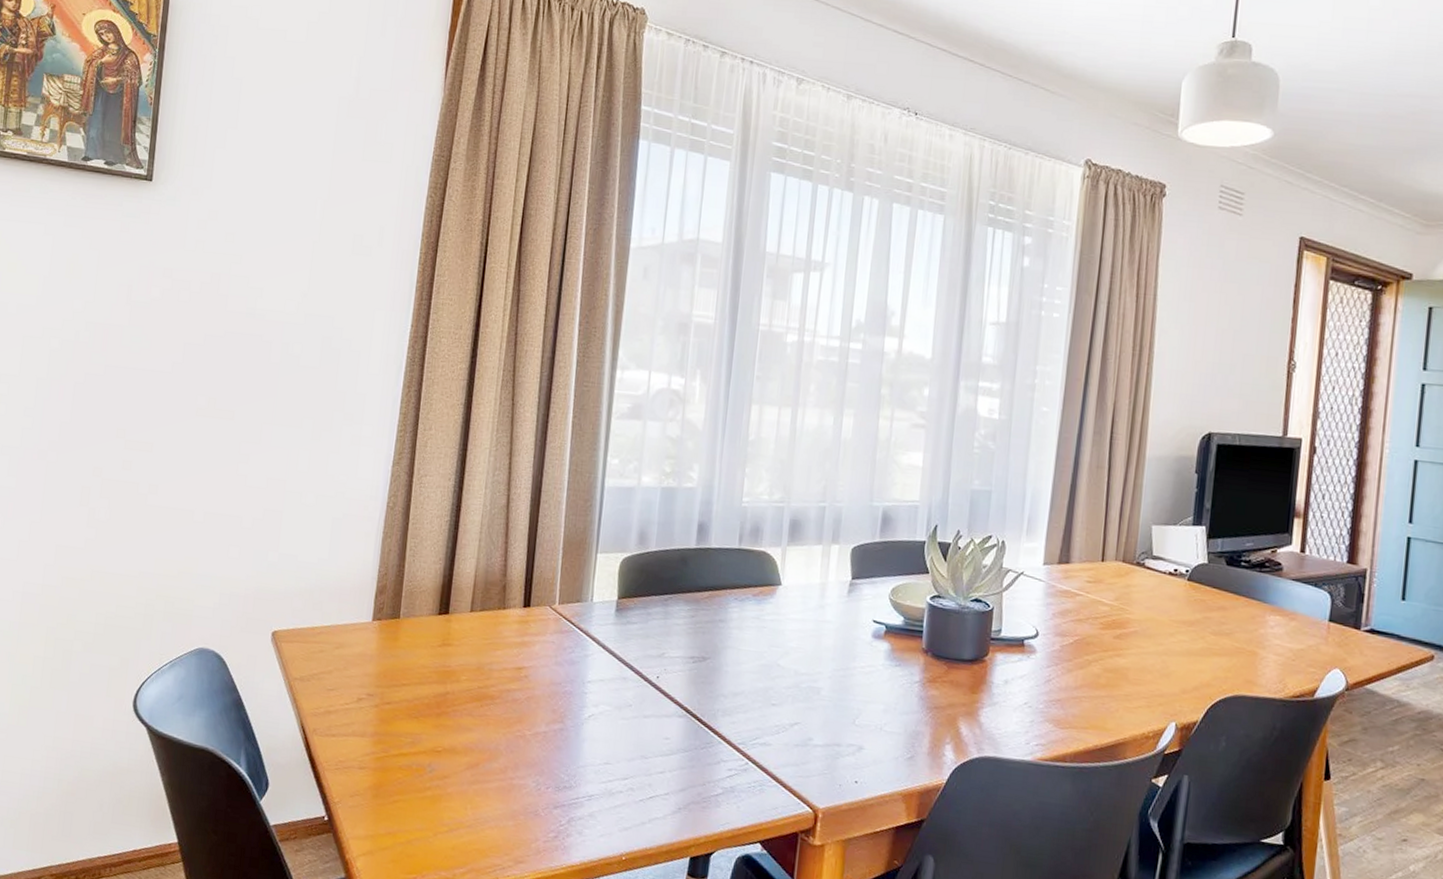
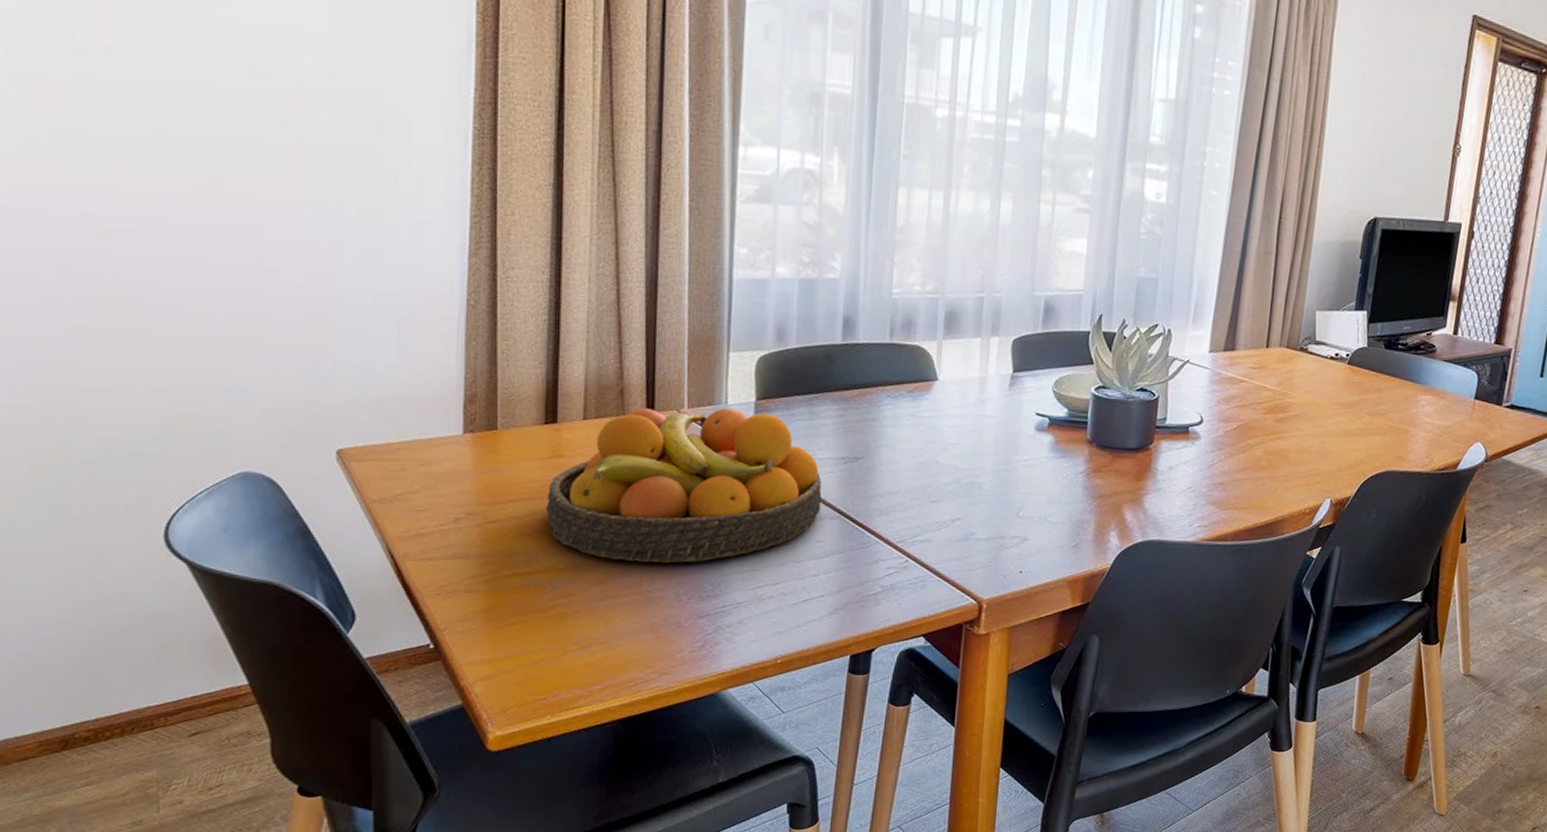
fruit bowl: none [432,603,672,753] -> present [546,408,822,563]

